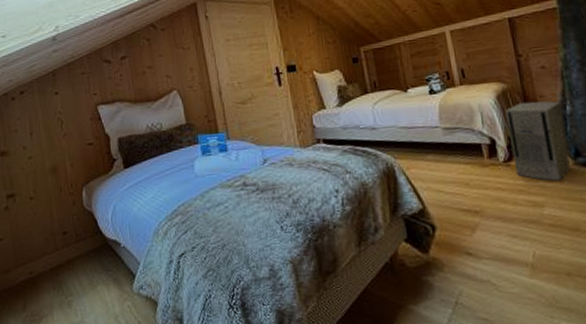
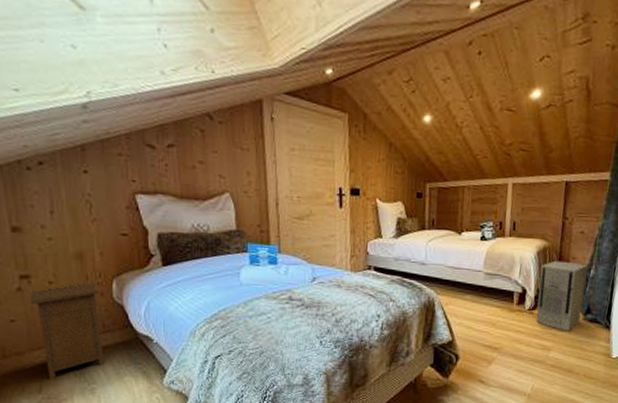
nightstand: none [16,193,79,296] -> present [31,282,105,380]

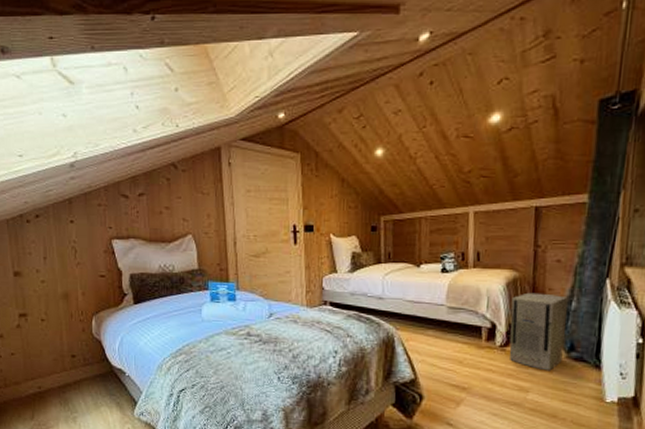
nightstand: present [31,282,105,380] -> none [27,319,85,408]

